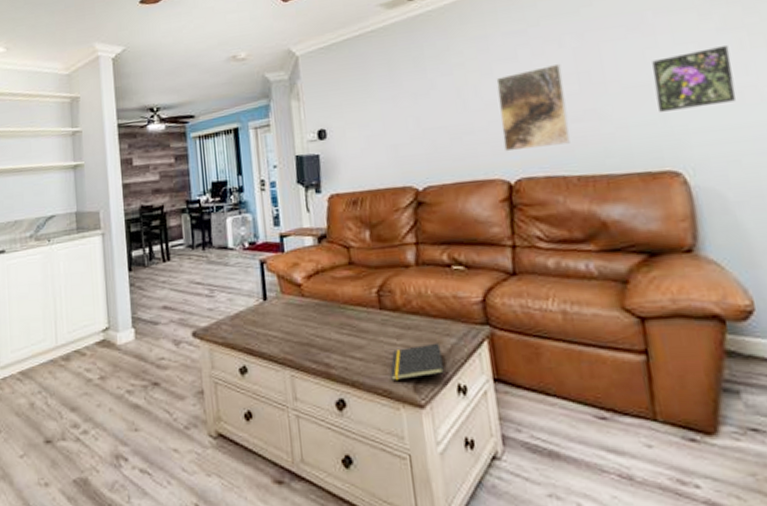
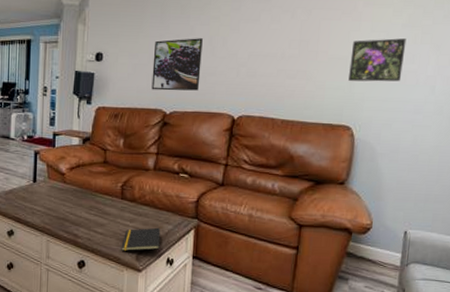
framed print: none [388,91,455,164] -> present [151,38,203,91]
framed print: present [496,63,570,152] -> none [235,30,290,95]

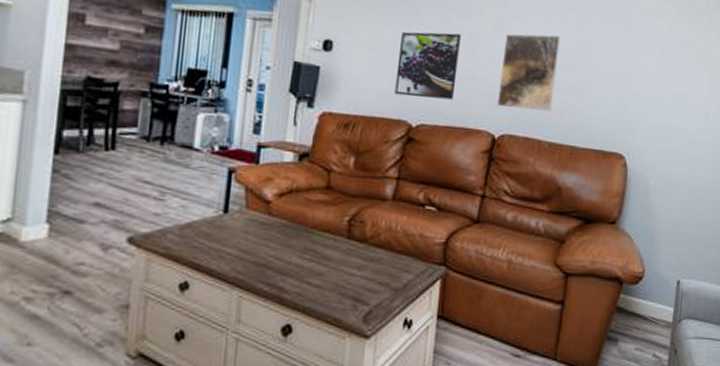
notepad: present [121,227,161,251] -> none [344,277,398,310]
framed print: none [235,30,290,95] -> present [497,33,561,111]
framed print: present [349,38,407,82] -> none [623,54,682,106]

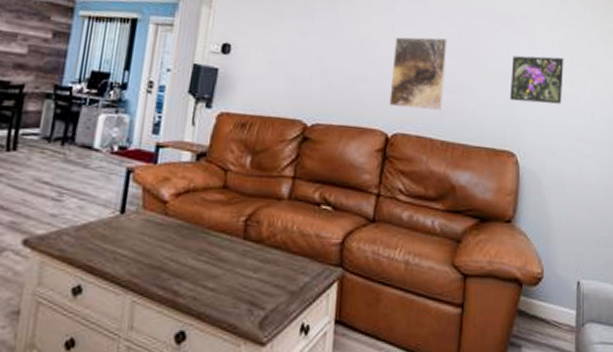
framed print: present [394,31,461,100] -> none [290,35,353,100]
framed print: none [623,54,682,106] -> present [510,55,564,104]

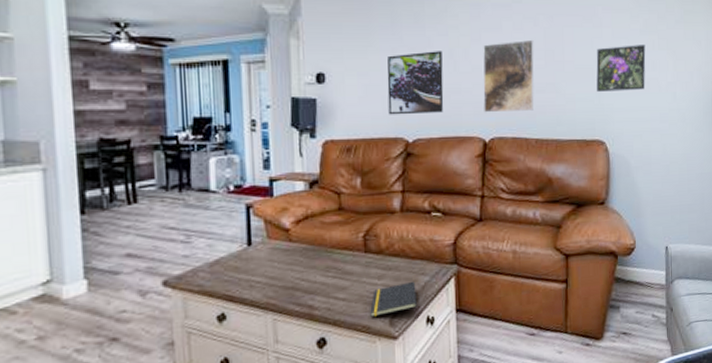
notepad: none [239,279,294,315] -> present [370,281,417,317]
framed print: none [290,35,353,100] -> present [387,51,444,115]

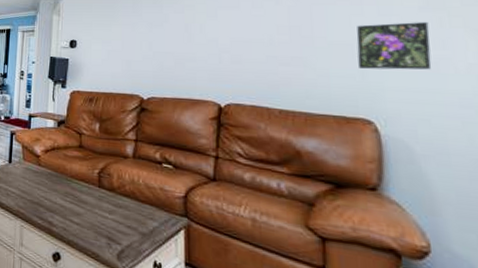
notepad: present [370,281,417,317] -> none [100,222,144,250]
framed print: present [387,51,444,115] -> none [126,25,178,77]
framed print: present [483,39,534,113] -> none [219,16,277,82]

